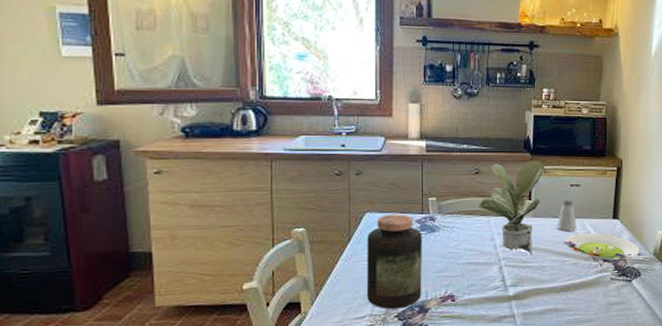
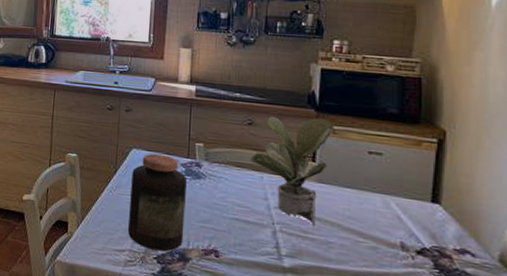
saltshaker: present [557,199,577,232] -> none [349,168,377,208]
salad plate: present [564,233,640,261] -> none [358,211,476,259]

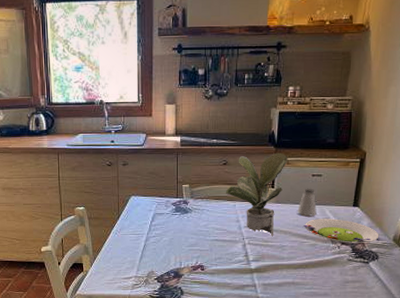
jar: present [128,153,187,252] -> none [132,198,177,273]
saltshaker: none [349,168,377,208] -> present [297,188,317,217]
salad plate: none [358,211,476,259] -> present [304,218,379,243]

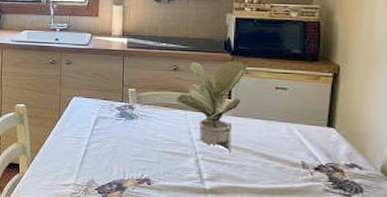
saltshaker: present [297,188,317,217] -> none [259,102,282,135]
salad plate: present [304,218,379,243] -> none [267,137,363,172]

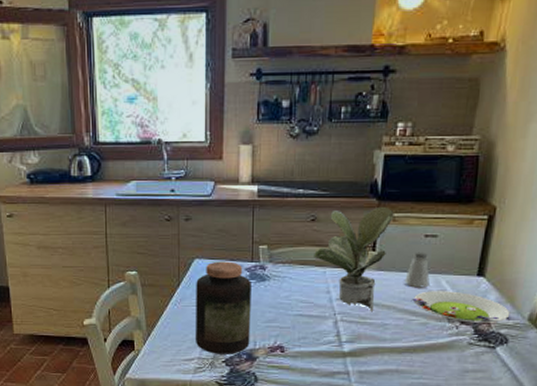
jar: none [72,100,121,183] -> present [196,261,251,354]
saltshaker: none [259,102,282,135] -> present [405,252,430,288]
salad plate: none [267,137,363,172] -> present [412,291,510,323]

